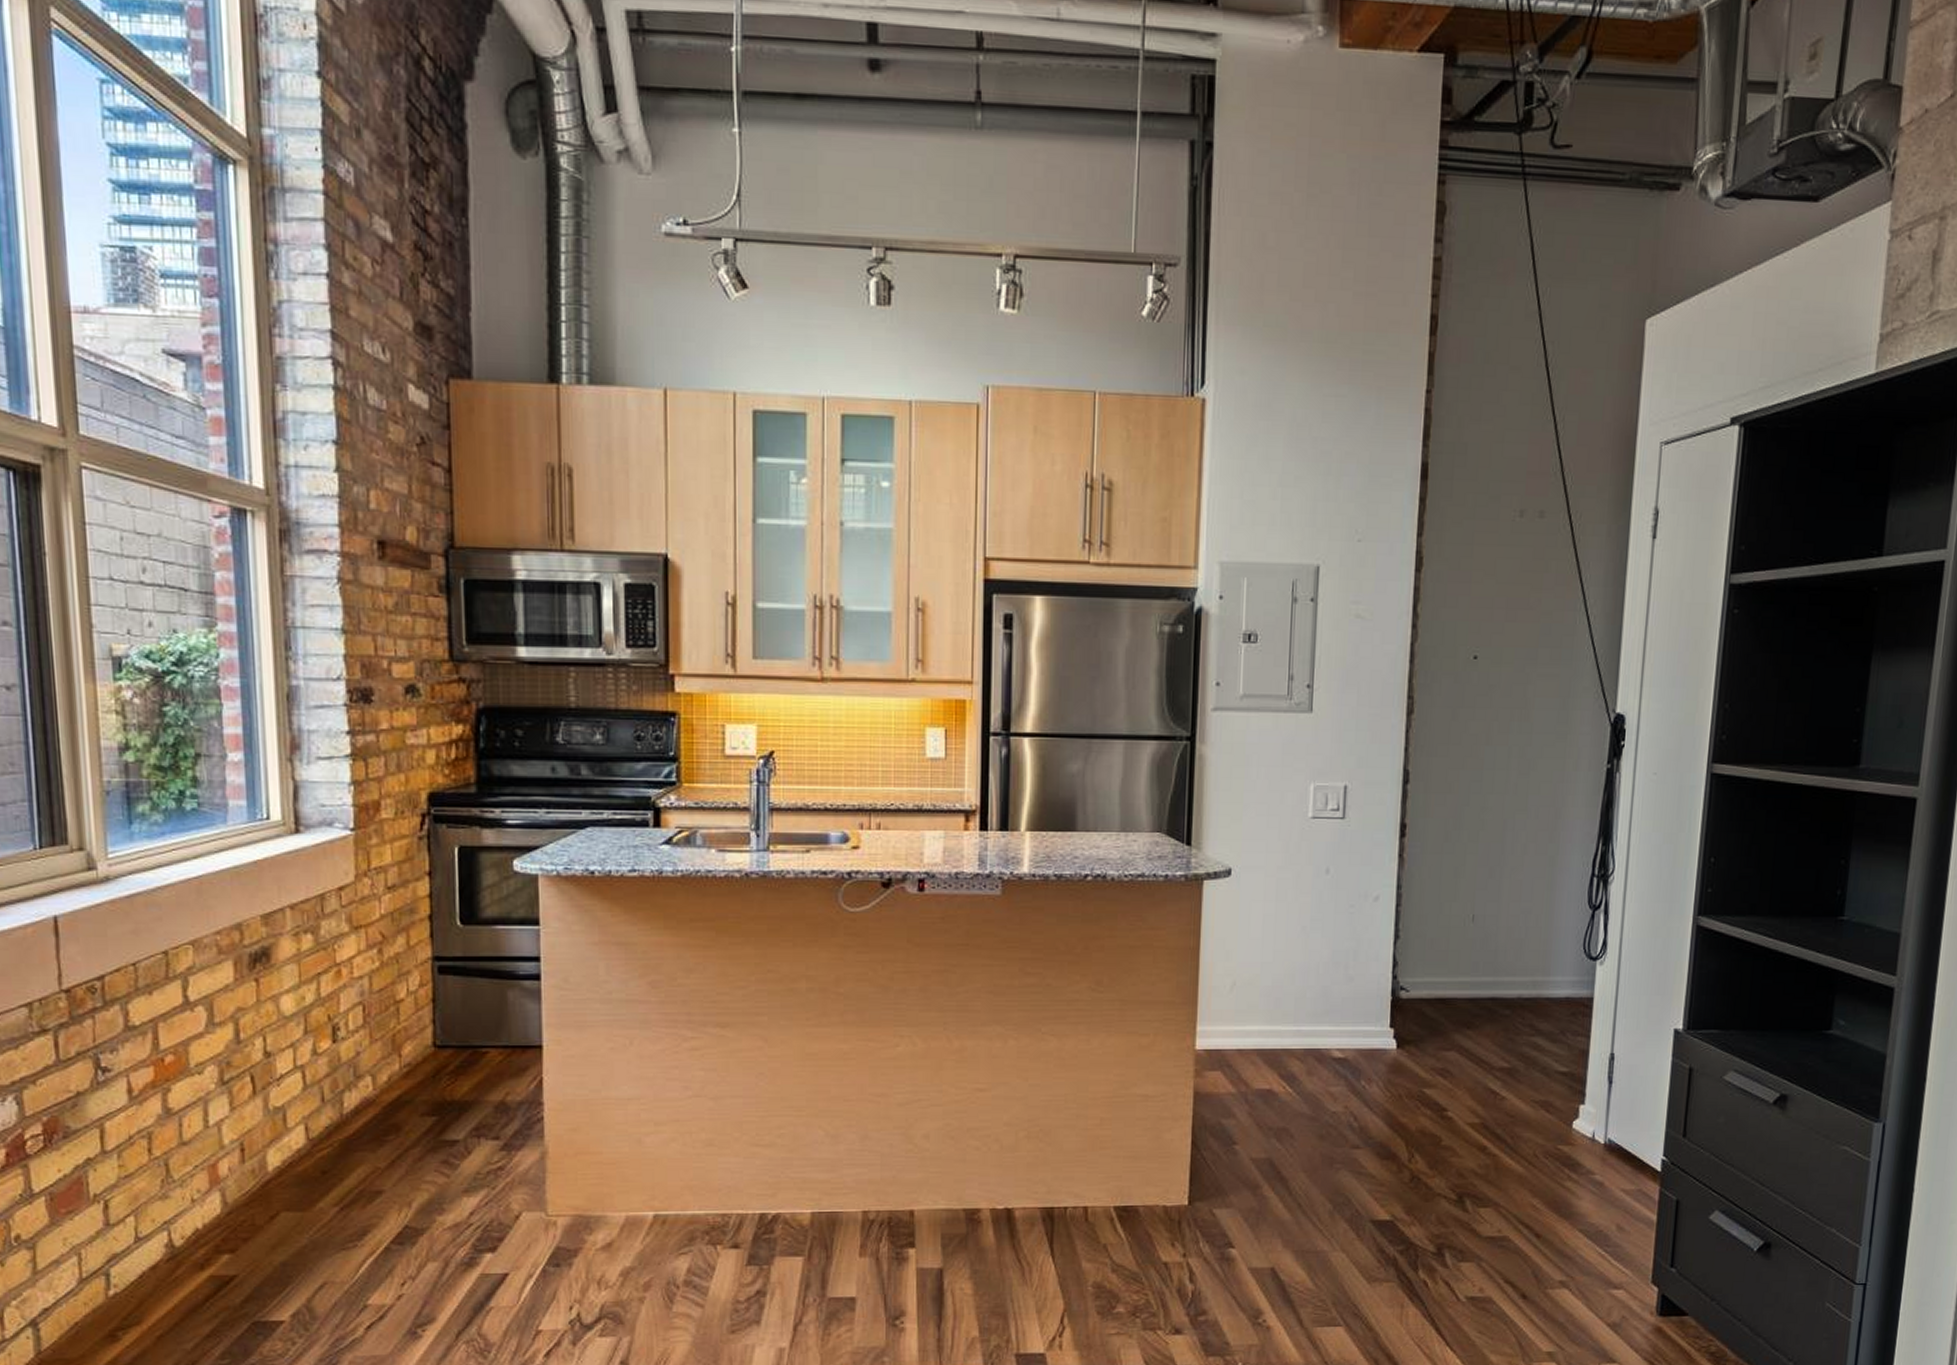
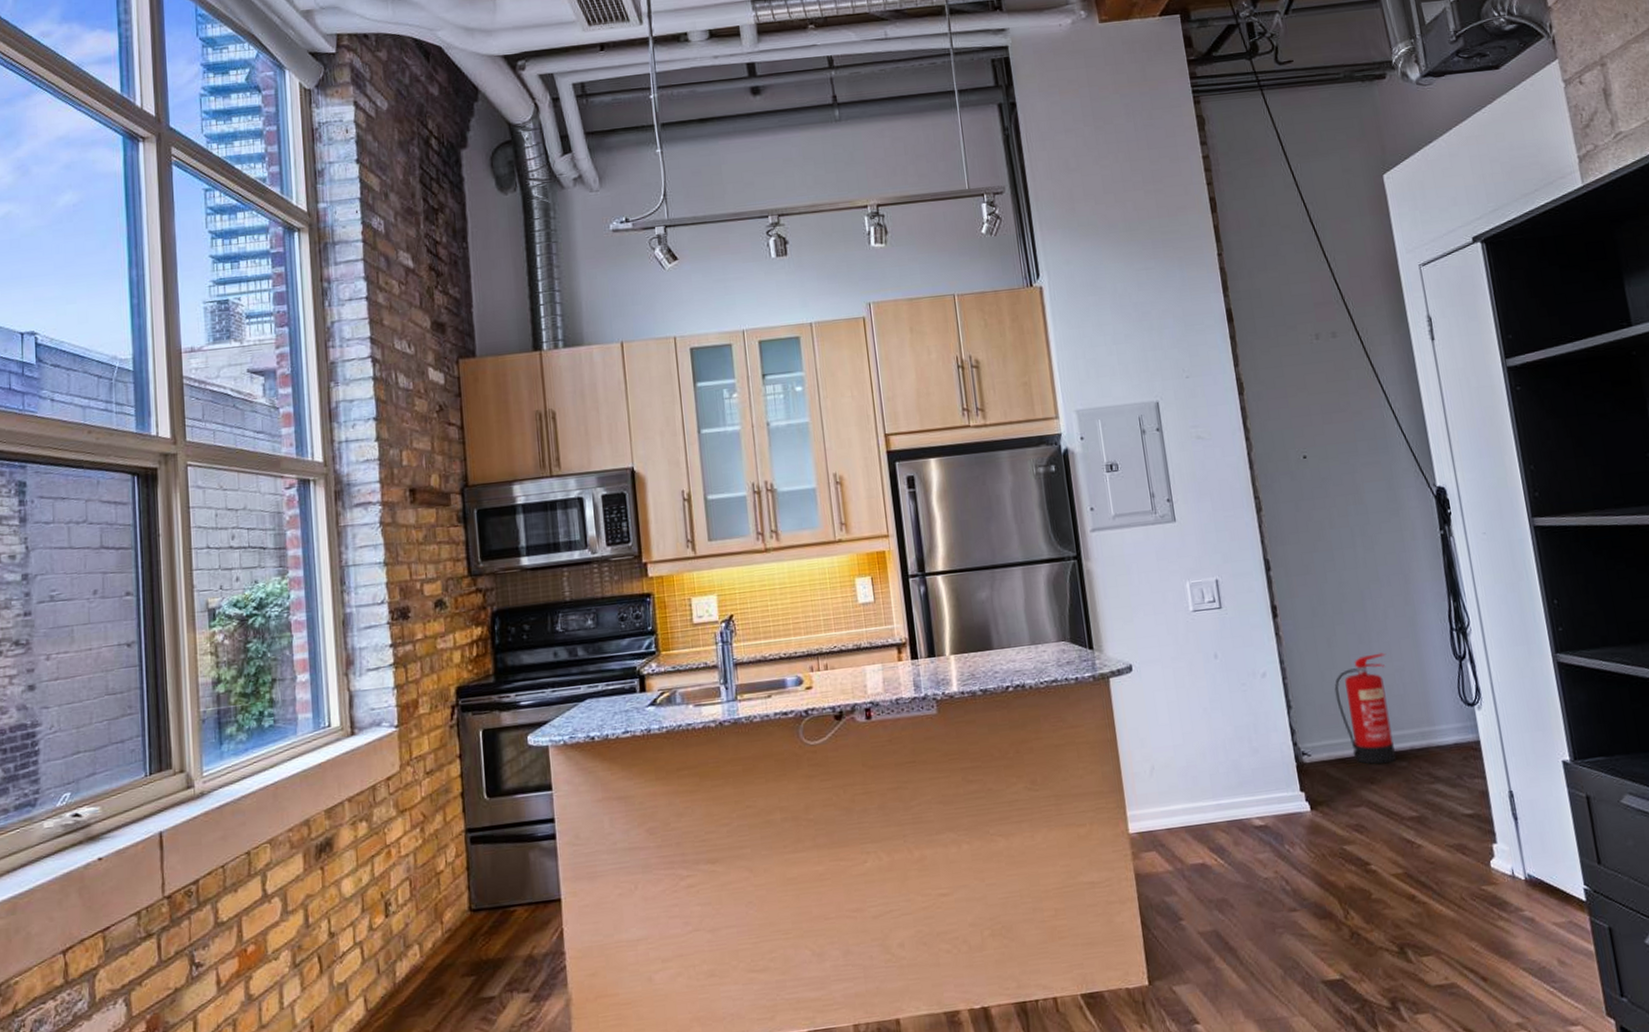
fire extinguisher: none [1450,891,1516,1010] -> present [1334,652,1396,765]

